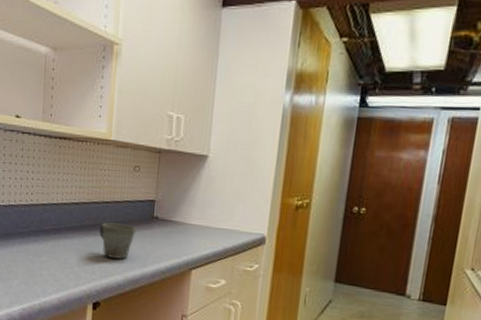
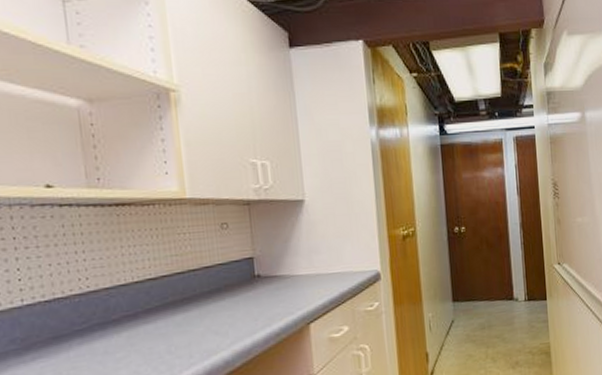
mug: present [99,222,137,259] -> none [189,290,237,334]

